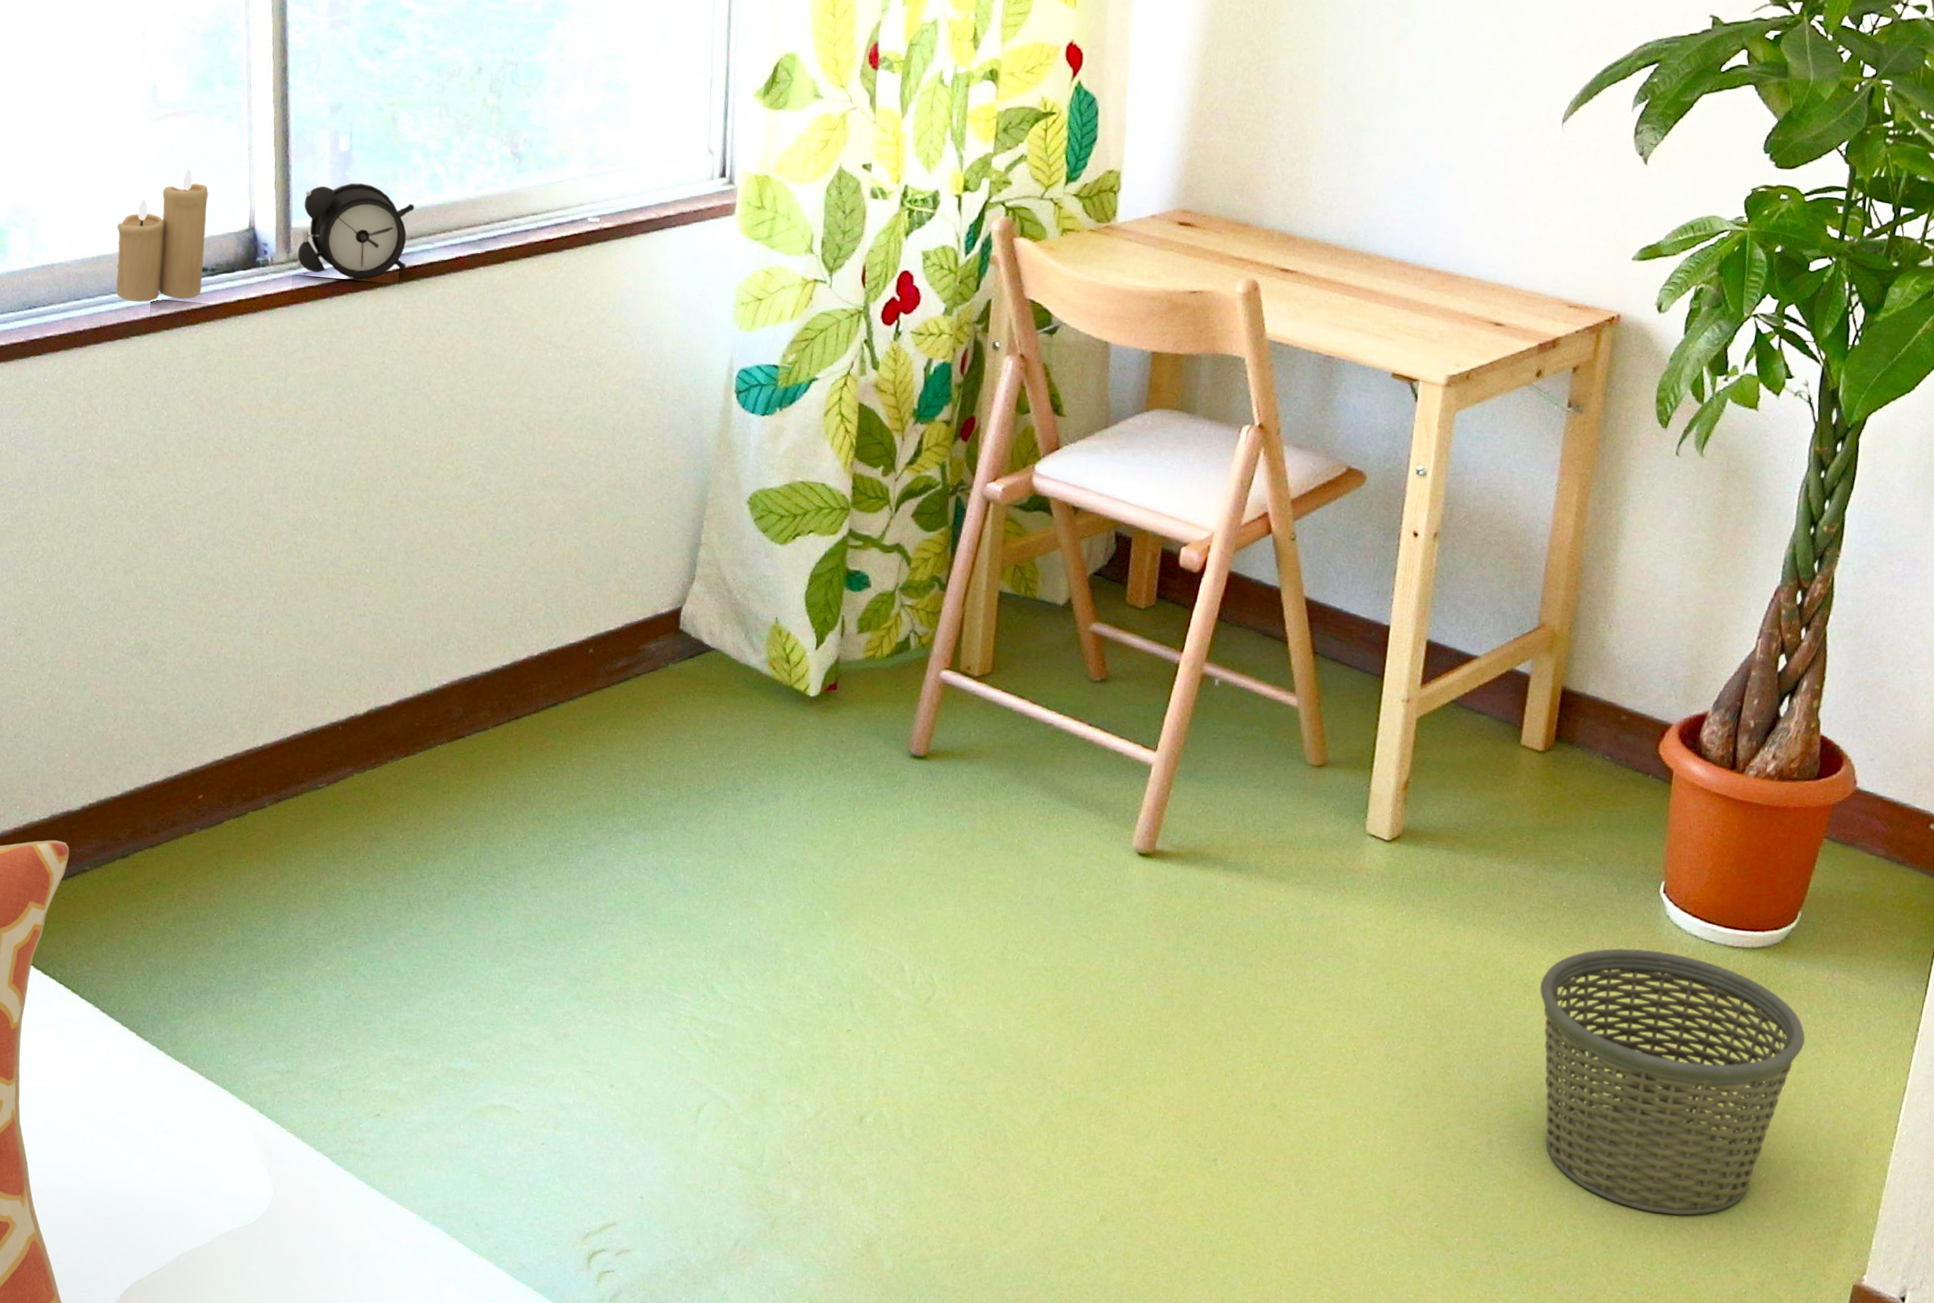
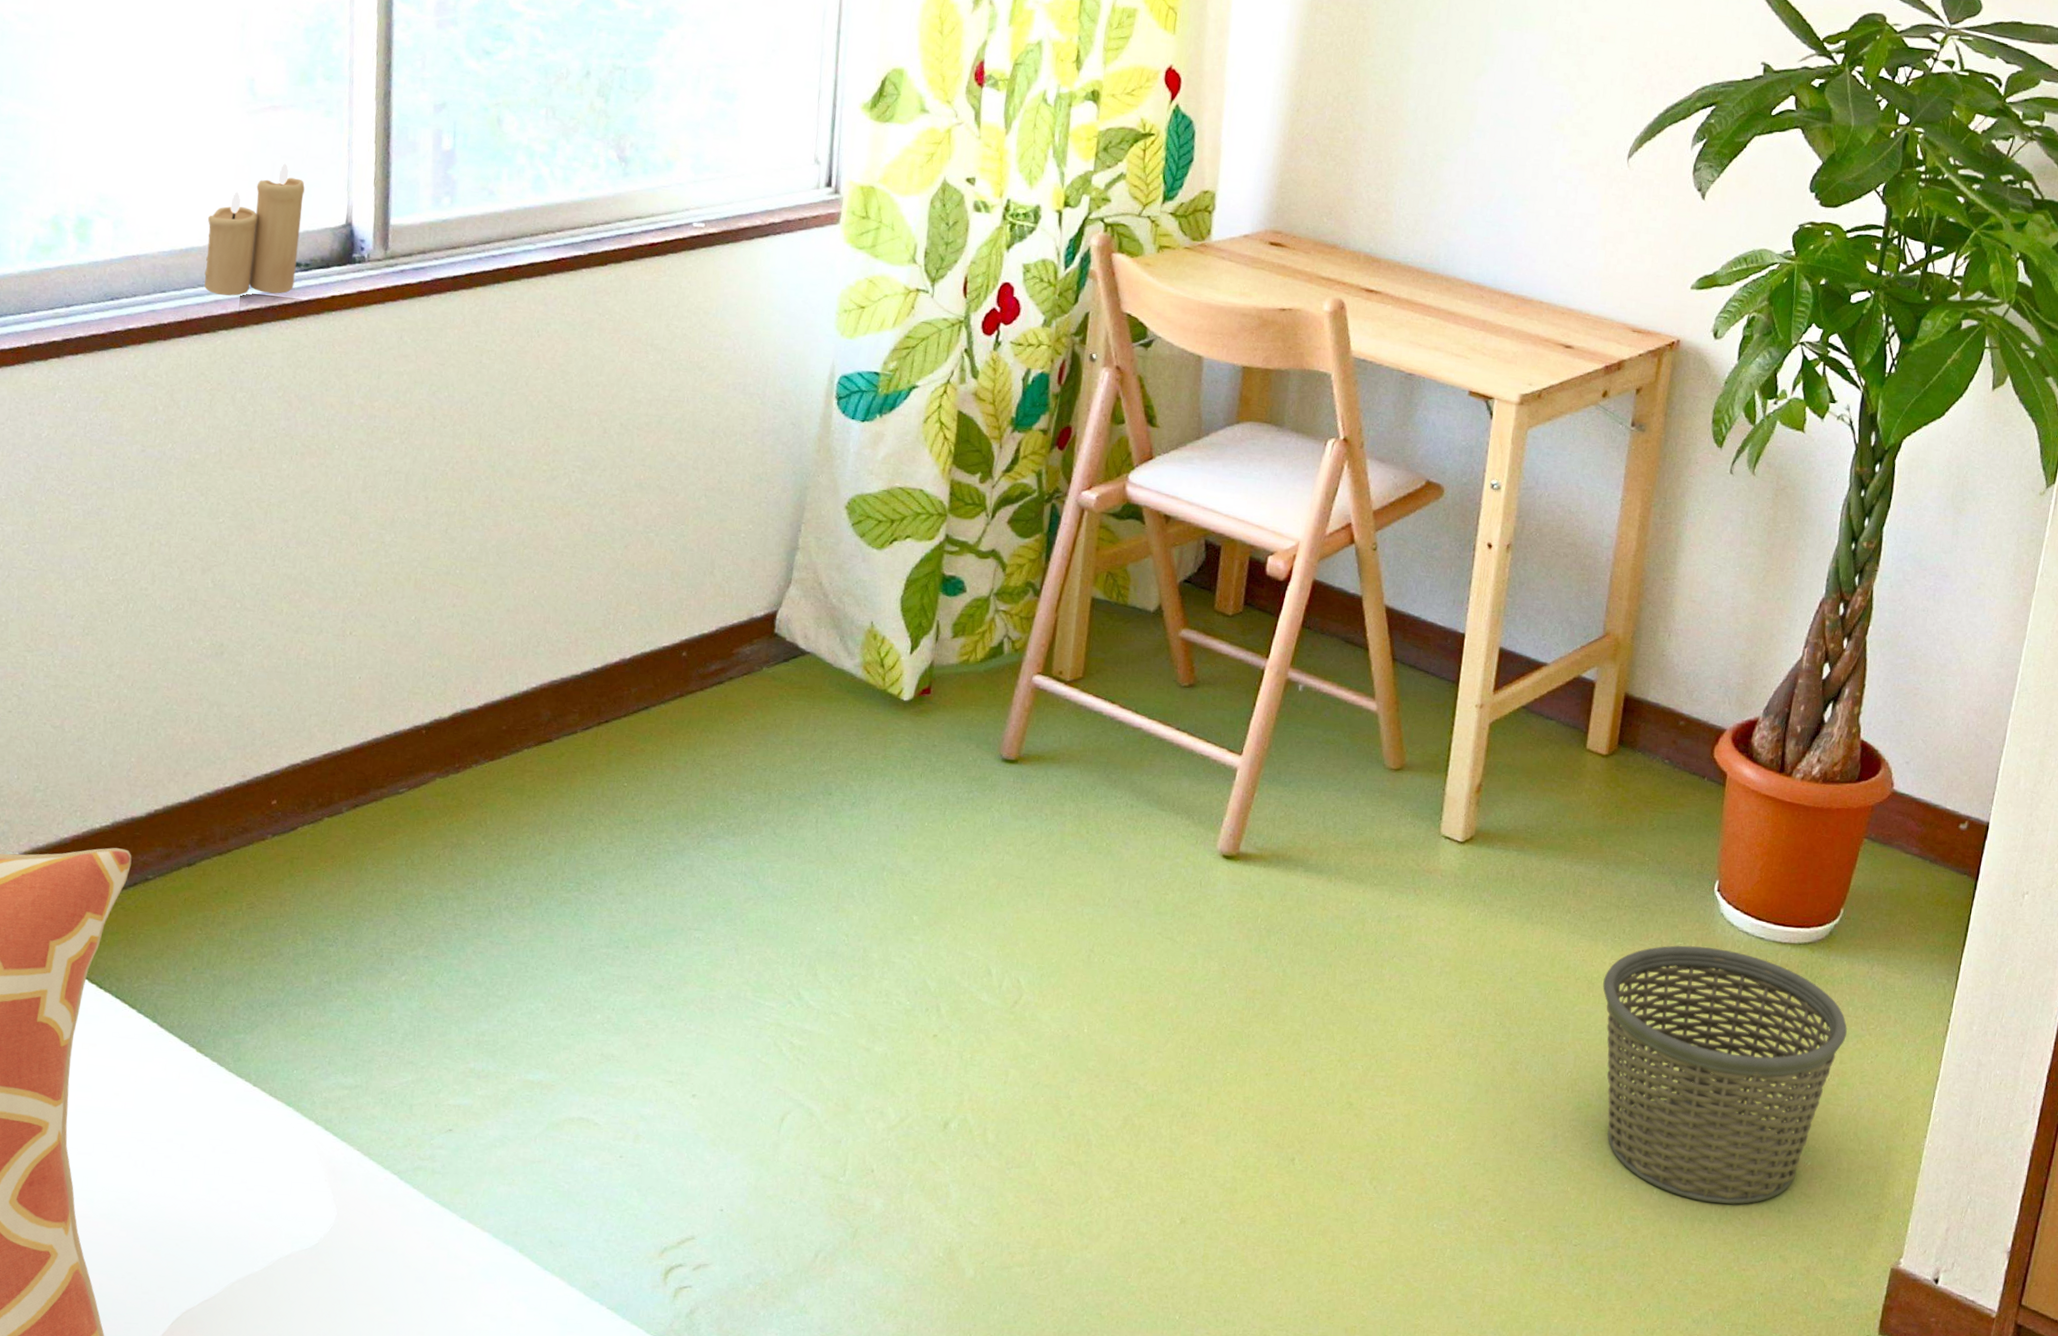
alarm clock: present [296,183,415,280] -> none [394,181,518,279]

